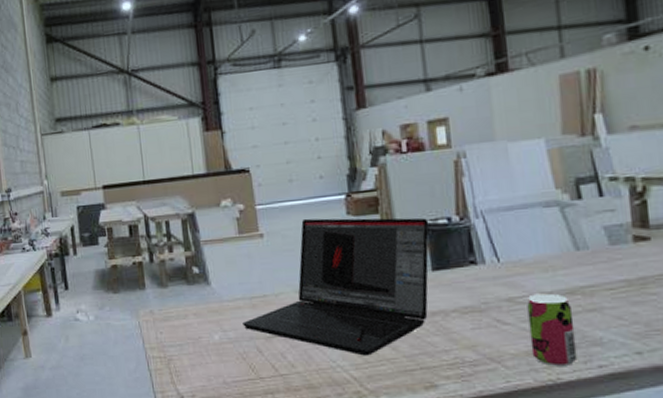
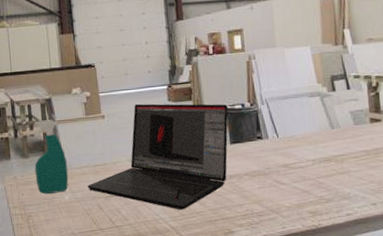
spray bottle: none [174,239,219,333] -> present [34,120,69,195]
beverage can: present [527,293,578,366] -> none [297,161,333,215]

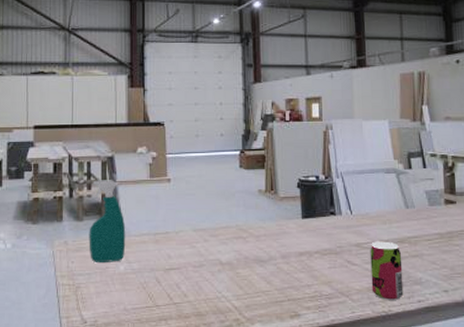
laptop: present [87,103,229,210] -> none [146,168,302,288]
beverage can: none [297,161,333,215] -> present [370,241,404,300]

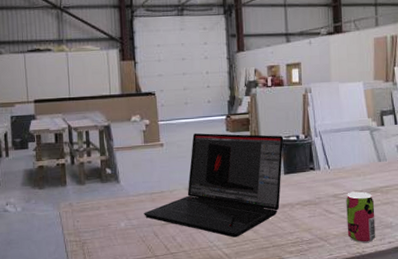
spray bottle: present [88,180,126,264] -> none [91,147,125,222]
laptop: none [146,168,302,288] -> present [144,133,284,238]

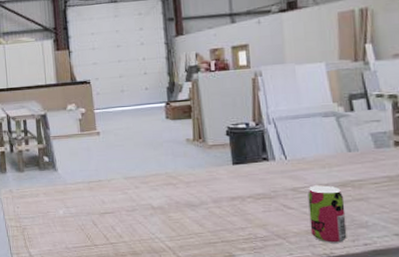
laptop: present [144,133,284,238] -> none [82,121,231,230]

